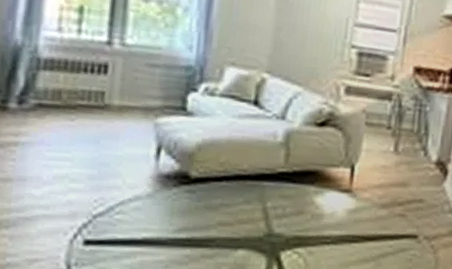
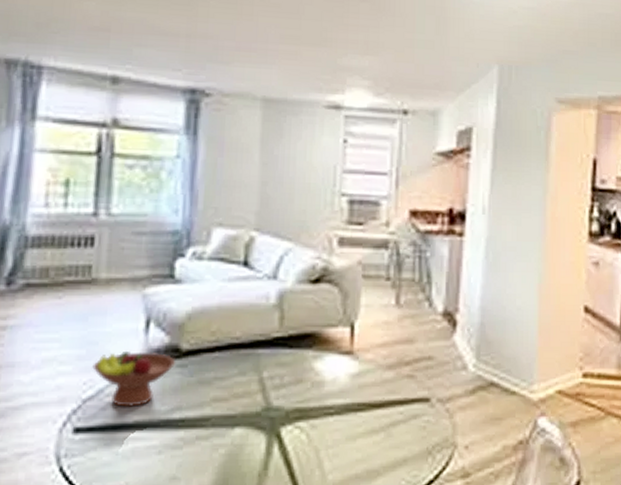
fruit bowl: none [103,173,185,225] -> present [92,350,176,407]

